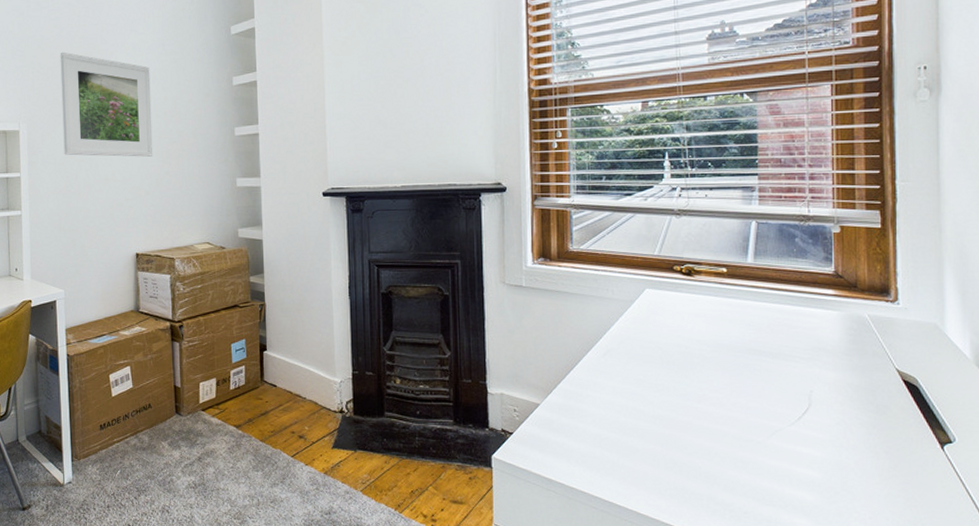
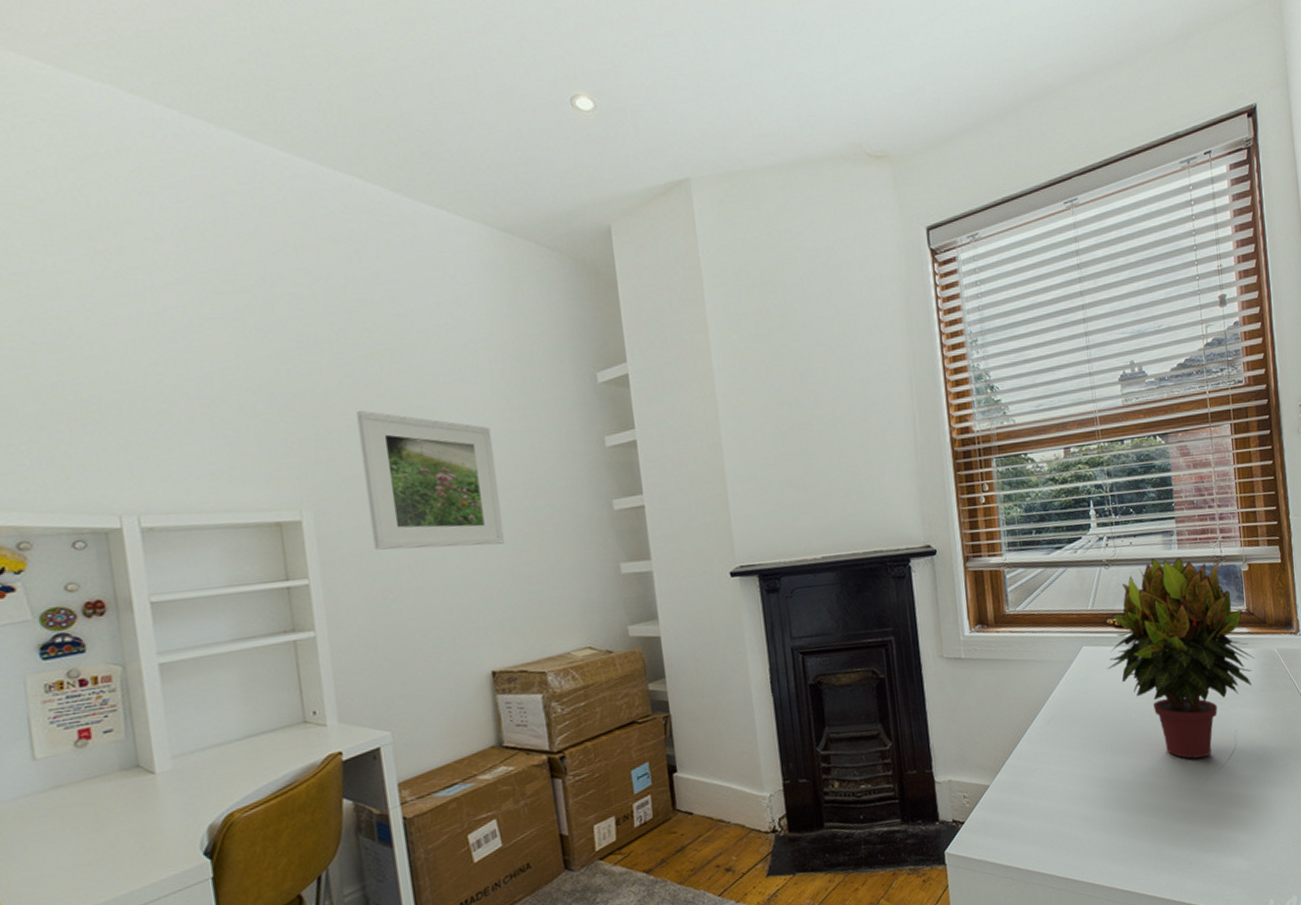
potted plant: none [670,212,841,413] -> present [1107,557,1255,759]

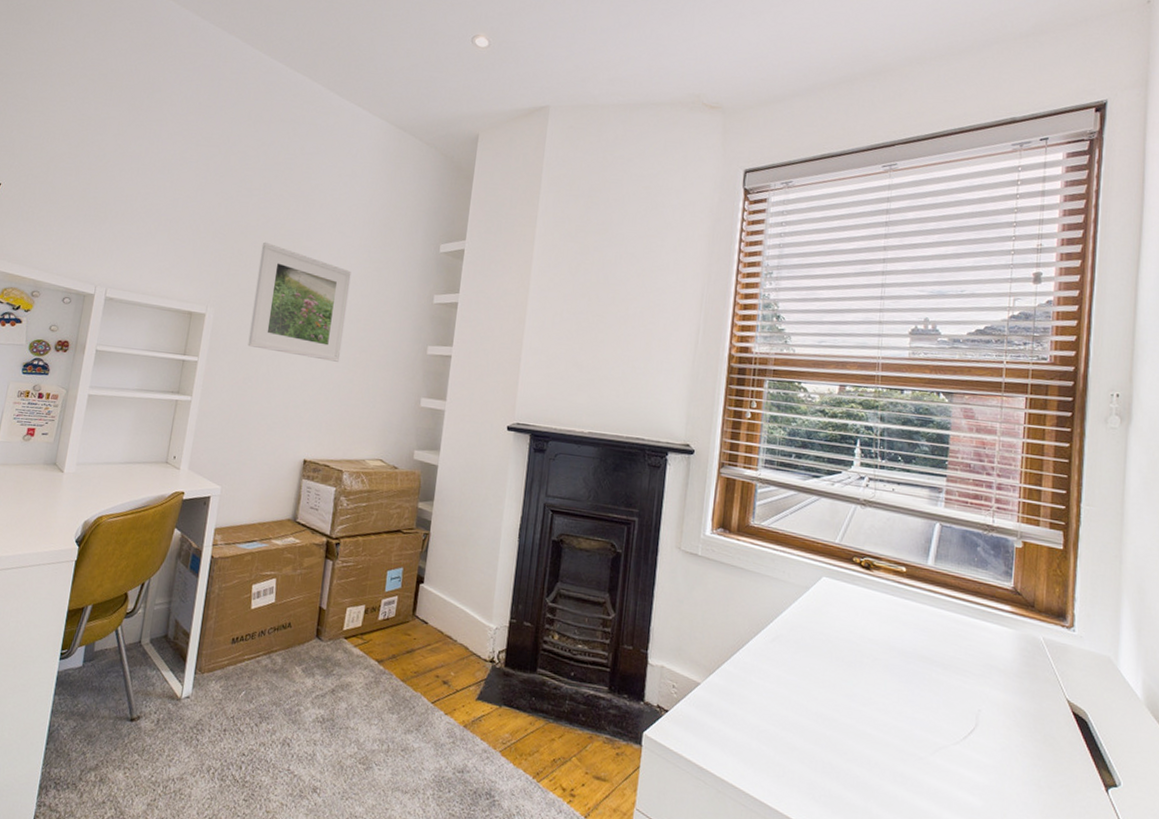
potted plant: present [1107,557,1255,759] -> none [844,510,1015,728]

